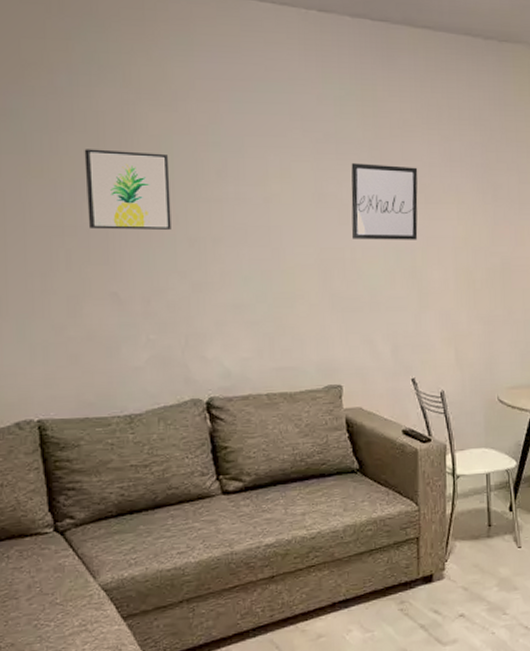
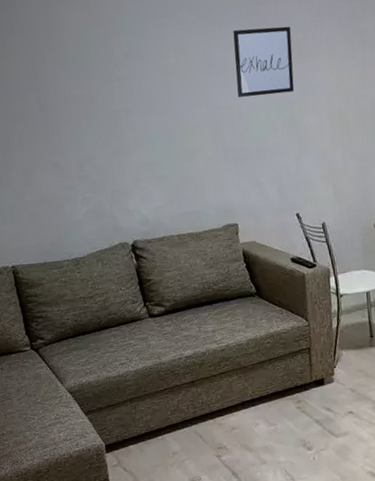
wall art: present [84,149,171,230] -> none [24,45,94,114]

